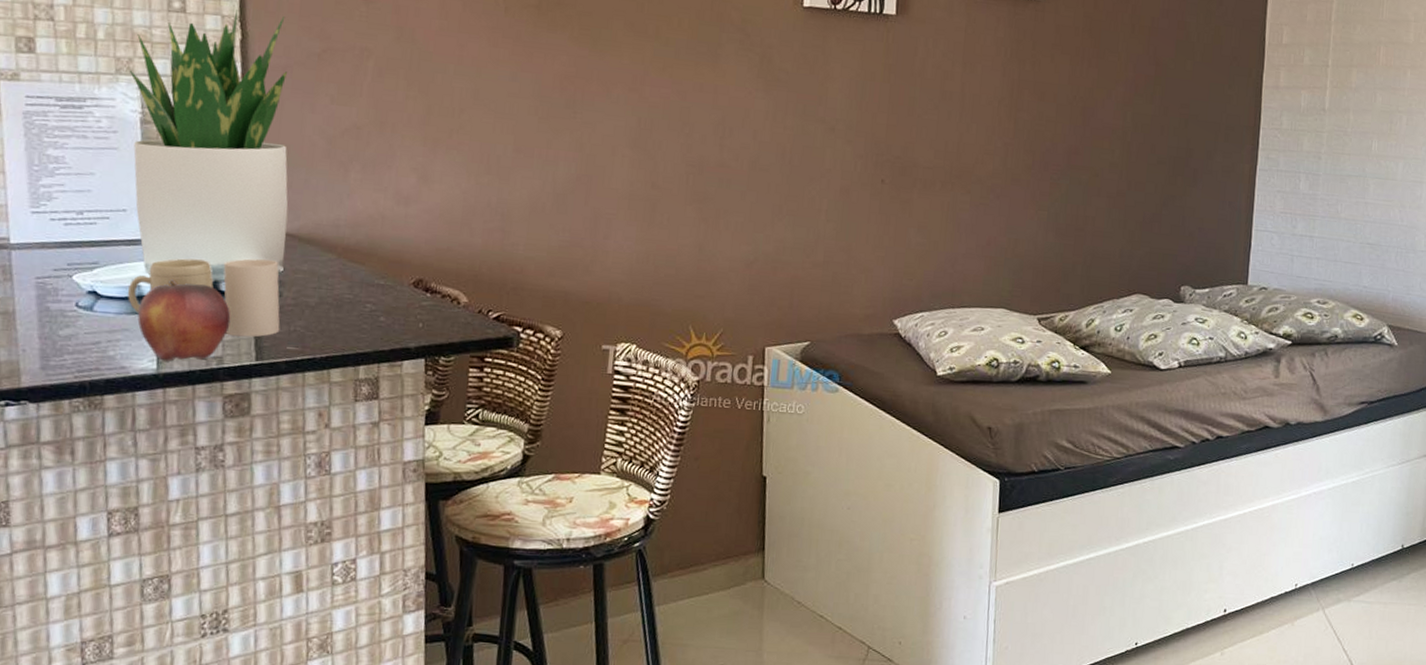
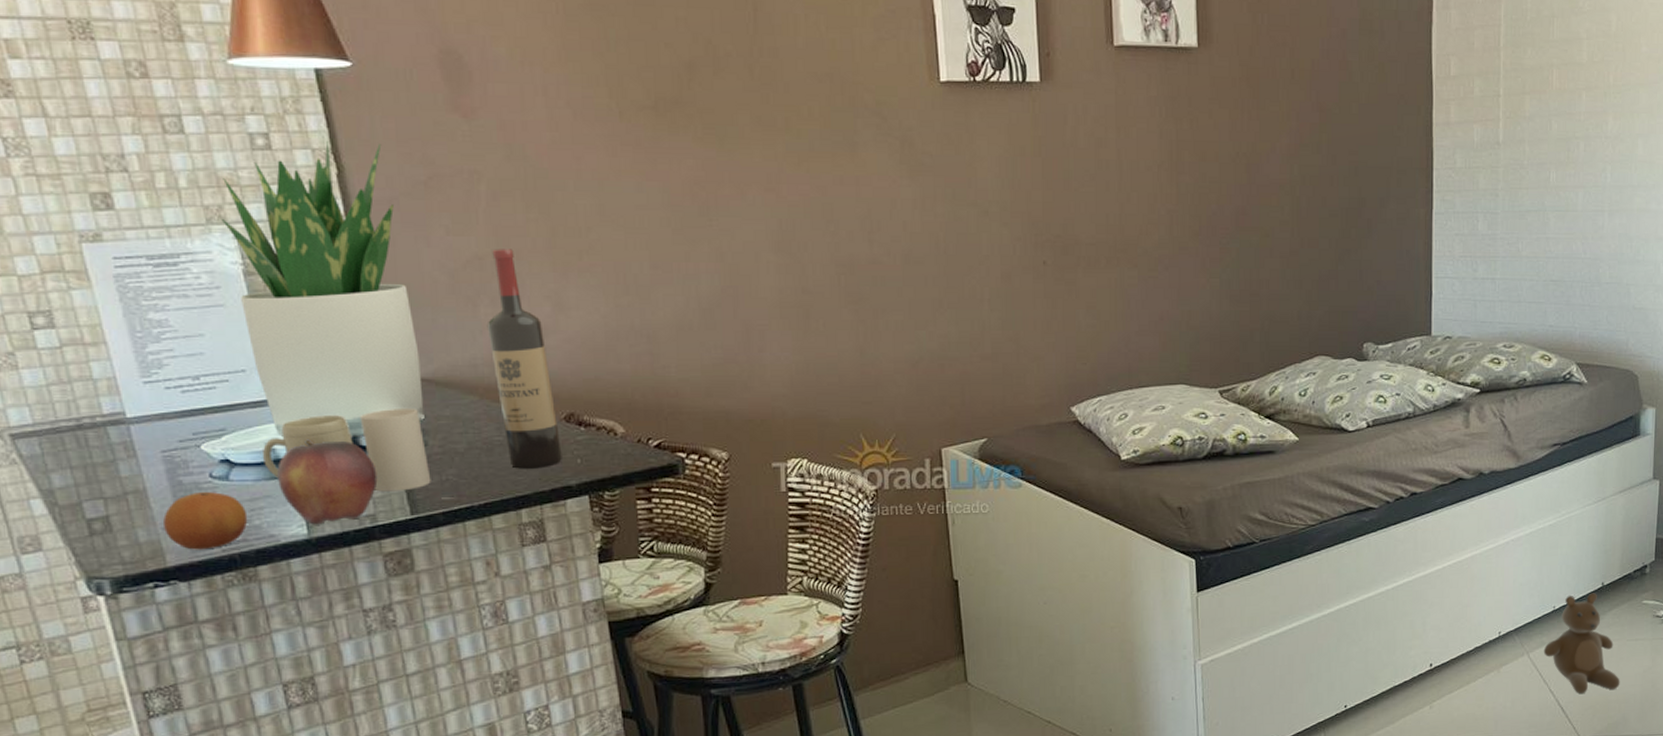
fruit: none [24,319,104,375] -> present [163,492,248,550]
wine bottle: none [354,120,407,330] -> present [486,249,562,470]
teddy bear: none [1339,554,1415,657] -> present [1543,592,1620,695]

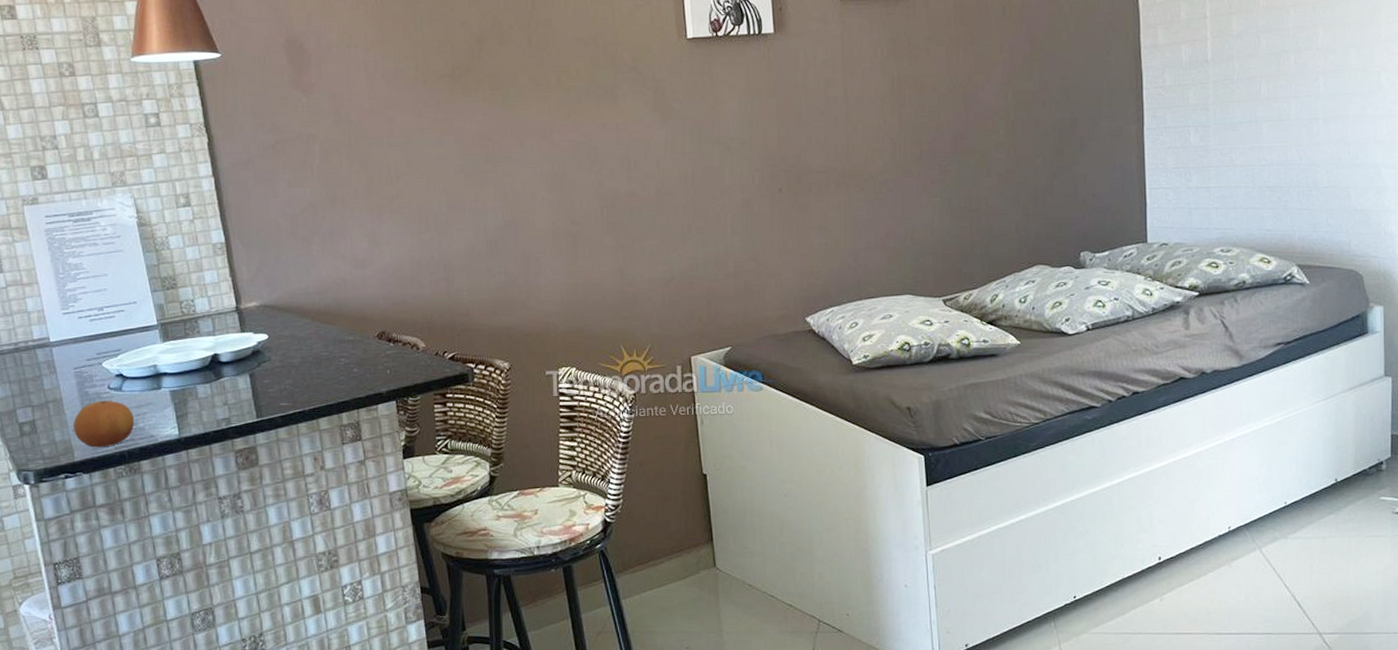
planter: present [222,141,424,437] -> none [123,117,269,355]
mug: present [263,415,353,478] -> none [147,337,214,388]
fruit: present [277,439,378,525] -> none [157,357,232,427]
cup: present [359,409,431,492] -> none [220,330,273,399]
wine bottle: present [486,249,562,470] -> none [318,197,375,380]
teddy bear: present [1543,592,1620,695] -> none [1276,489,1360,590]

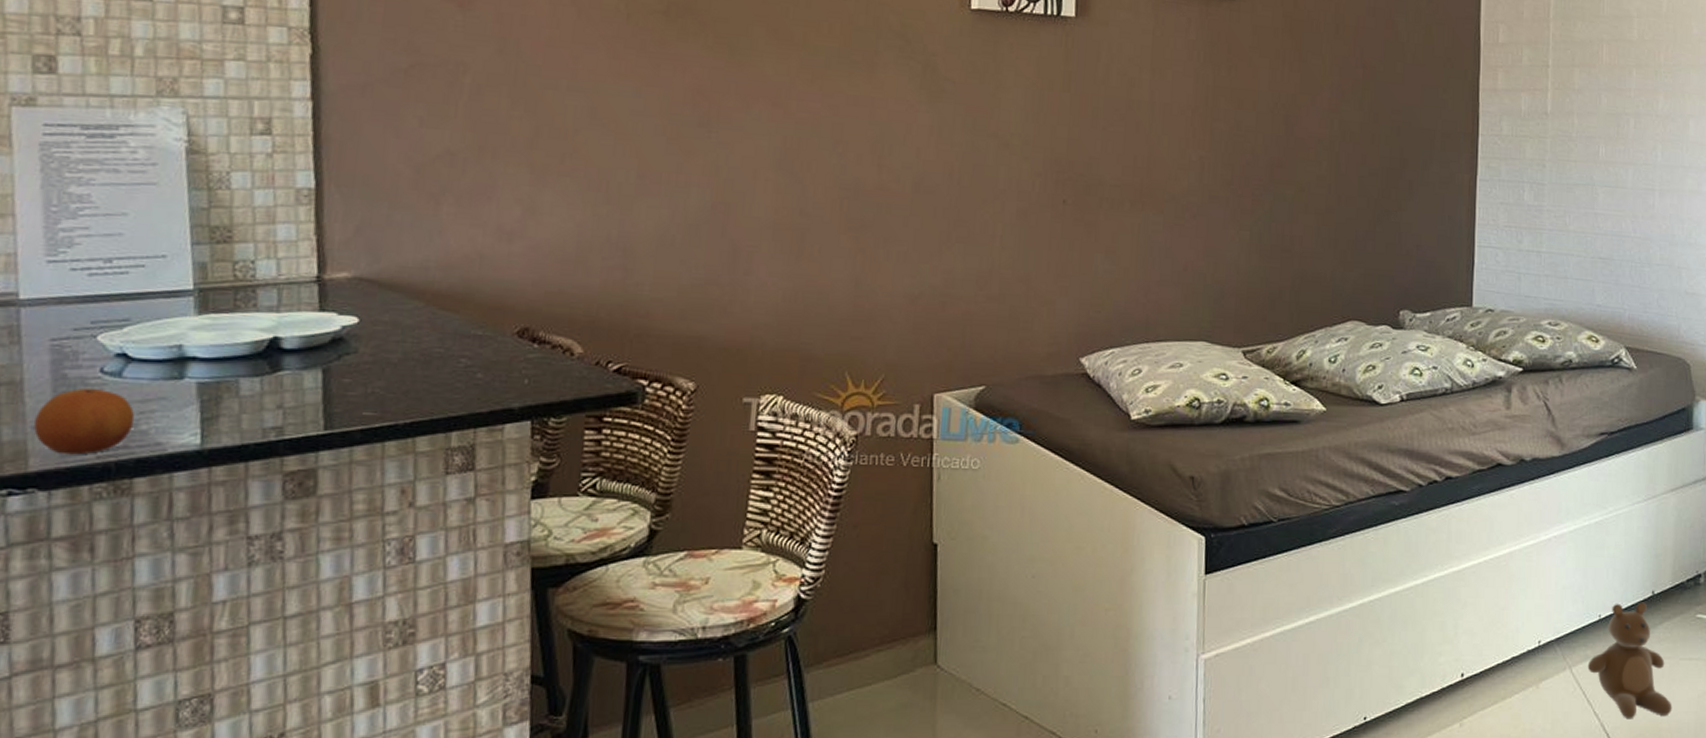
teddy bear: none [1276,489,1360,590] -> present [1587,602,1672,720]

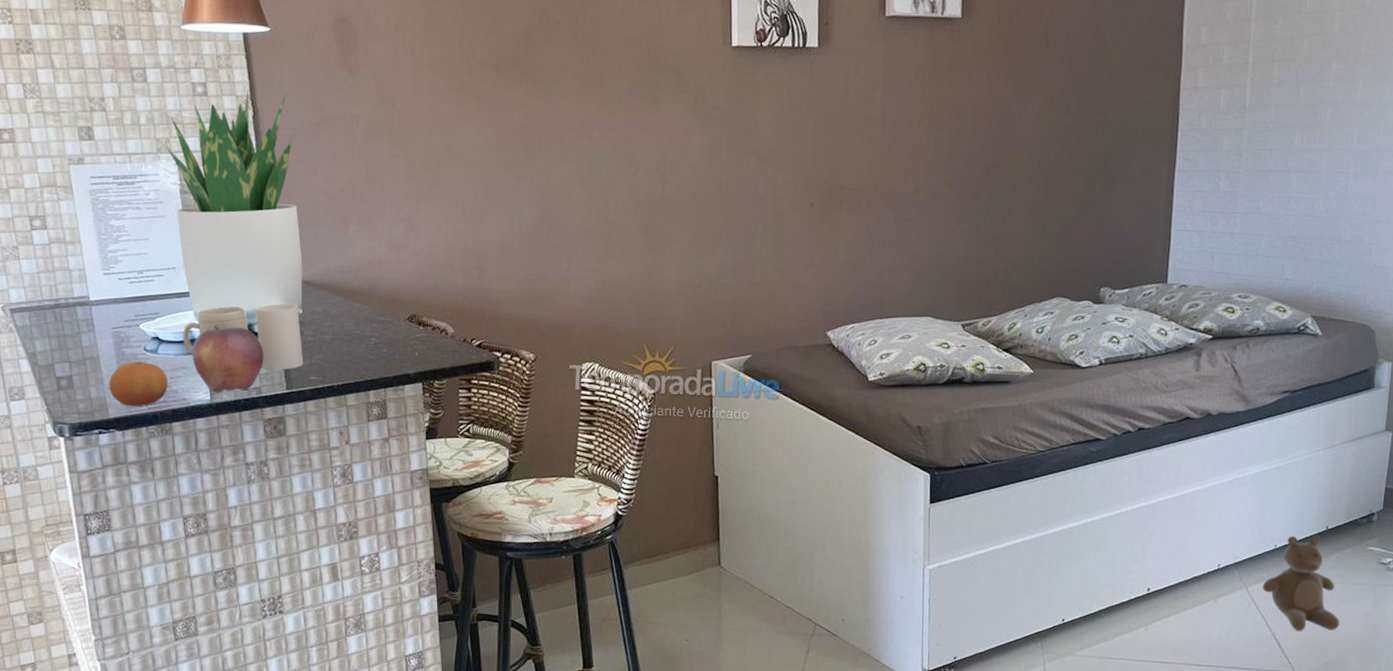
mug: none [166,311,274,378] -> present [183,306,249,354]
planter: none [174,20,367,338] -> present [168,90,303,325]
fruit: none [177,337,295,435] -> present [192,324,264,393]
cup: none [285,309,355,403] -> present [255,304,304,370]

